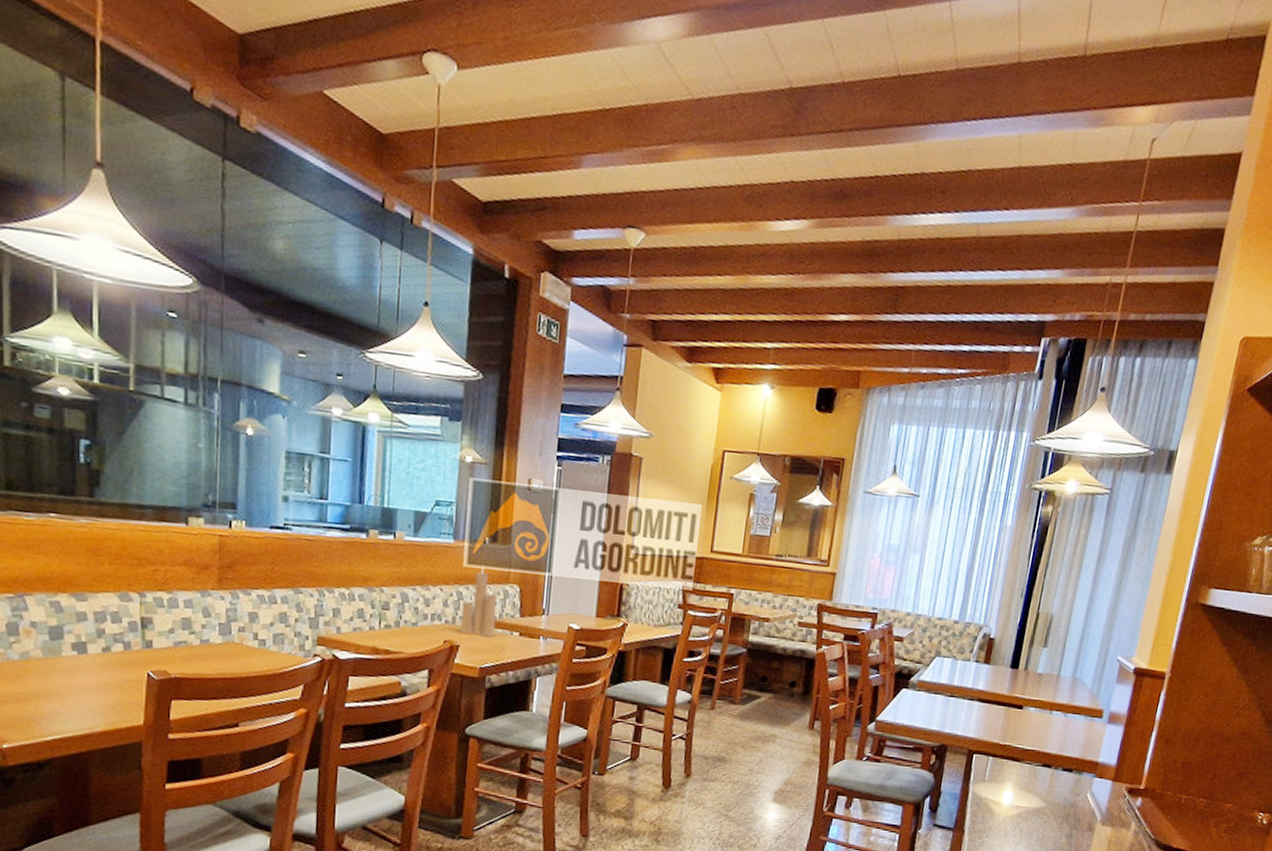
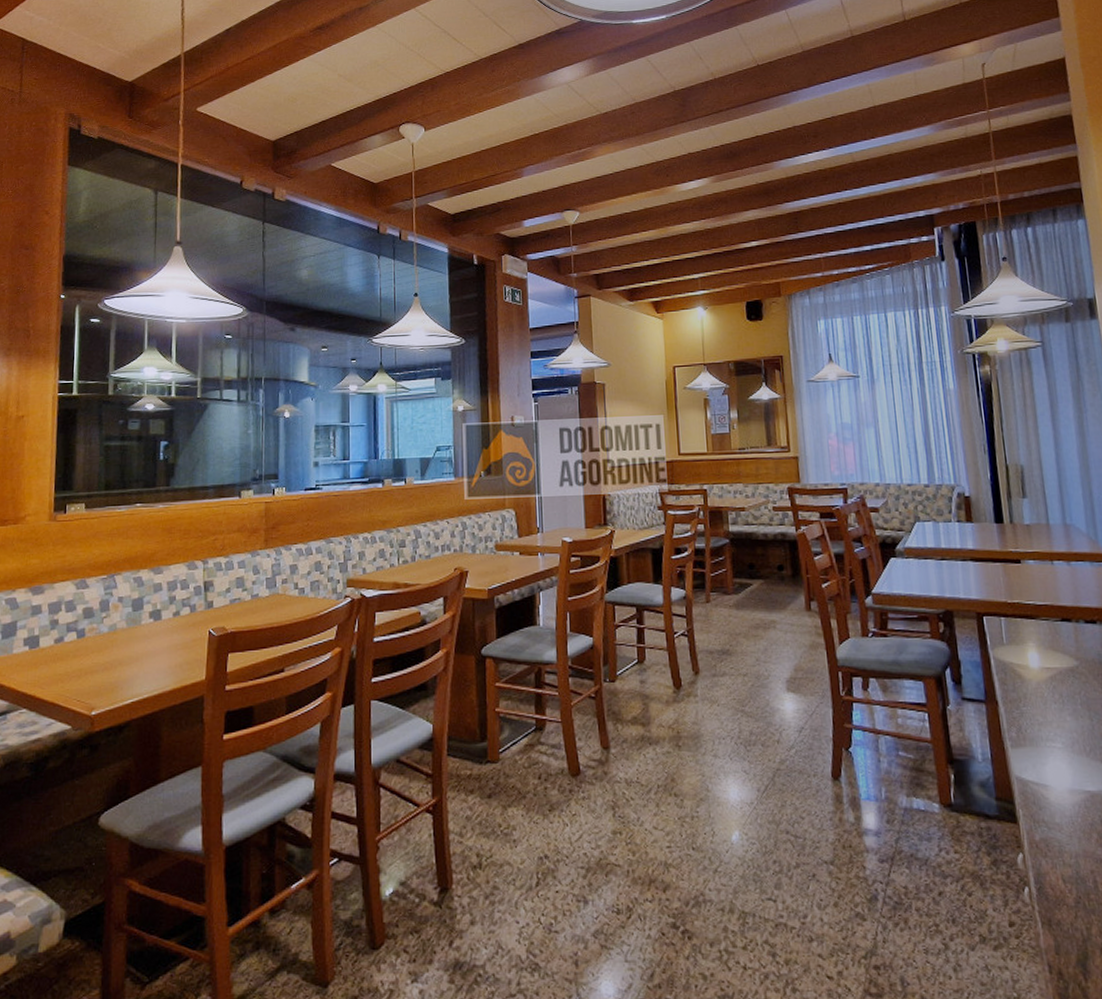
candle: present [458,565,497,638] -> none [466,496,499,560]

